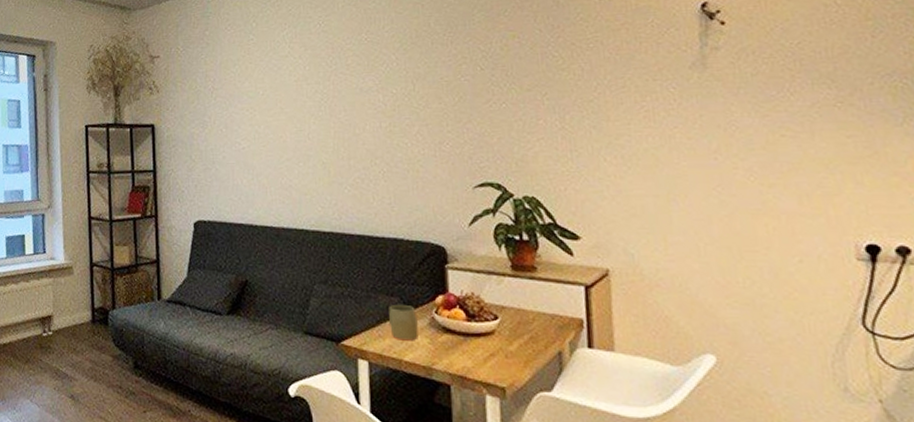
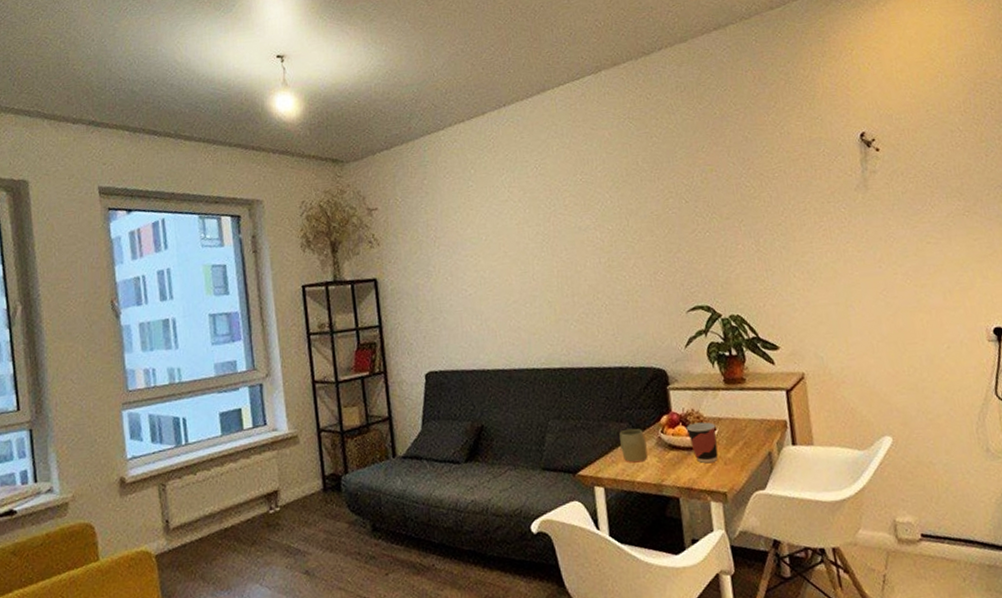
cup: none [463,308,499,352] -> present [686,422,718,463]

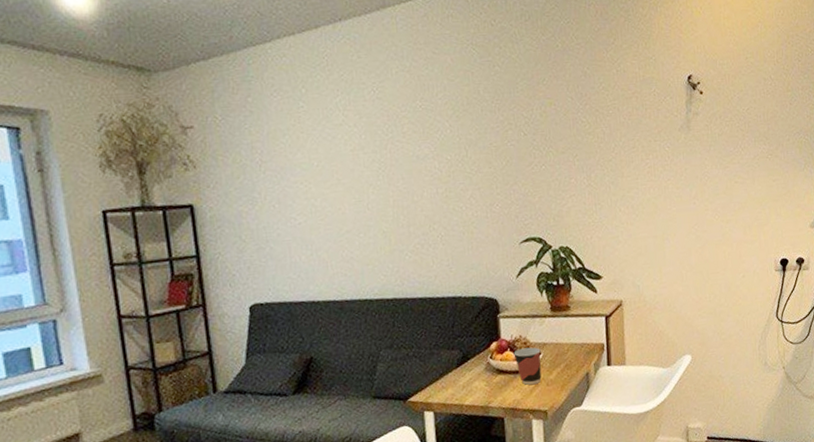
mug: present [619,428,648,463] -> none [450,355,477,388]

